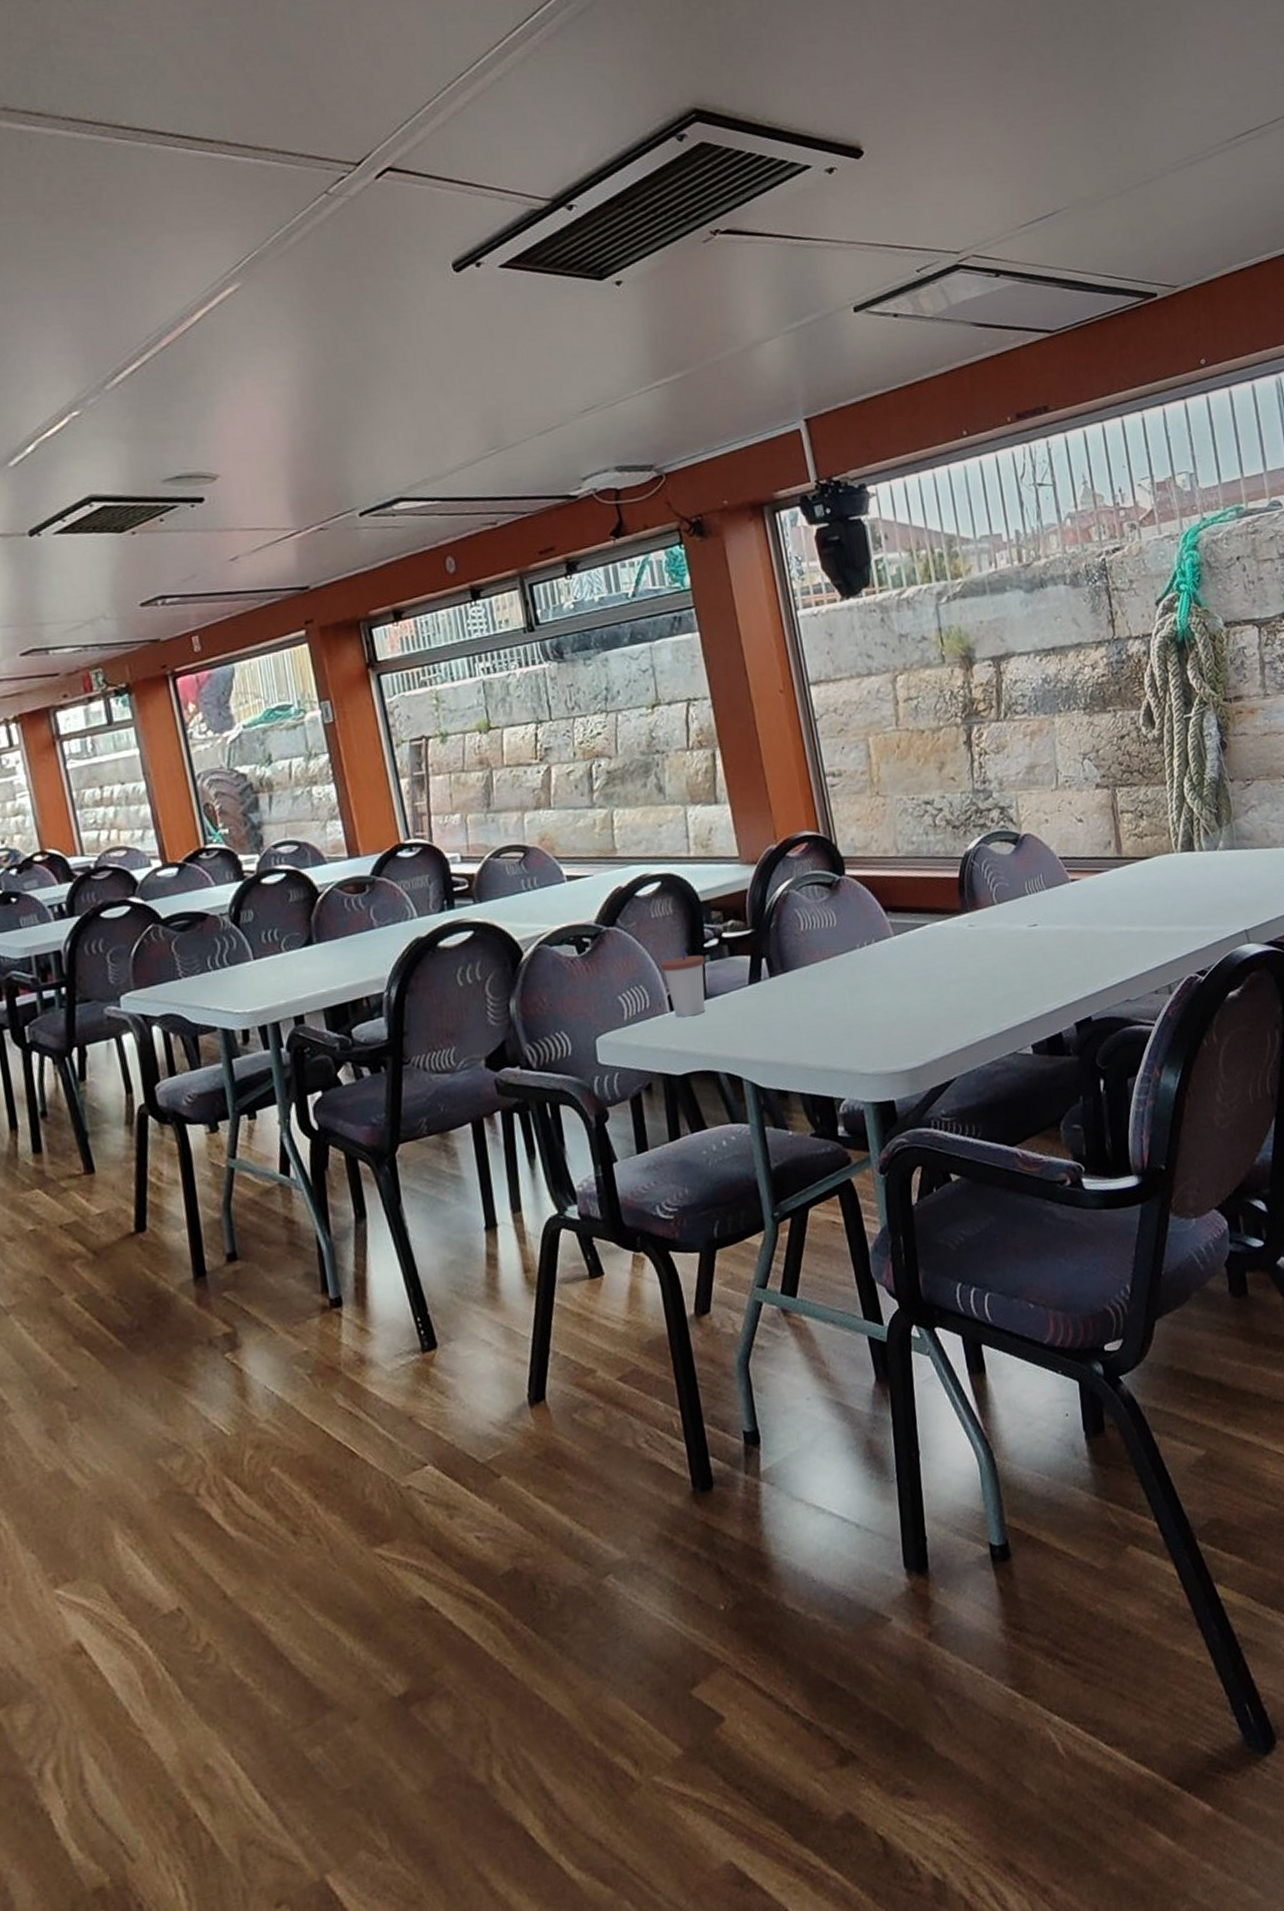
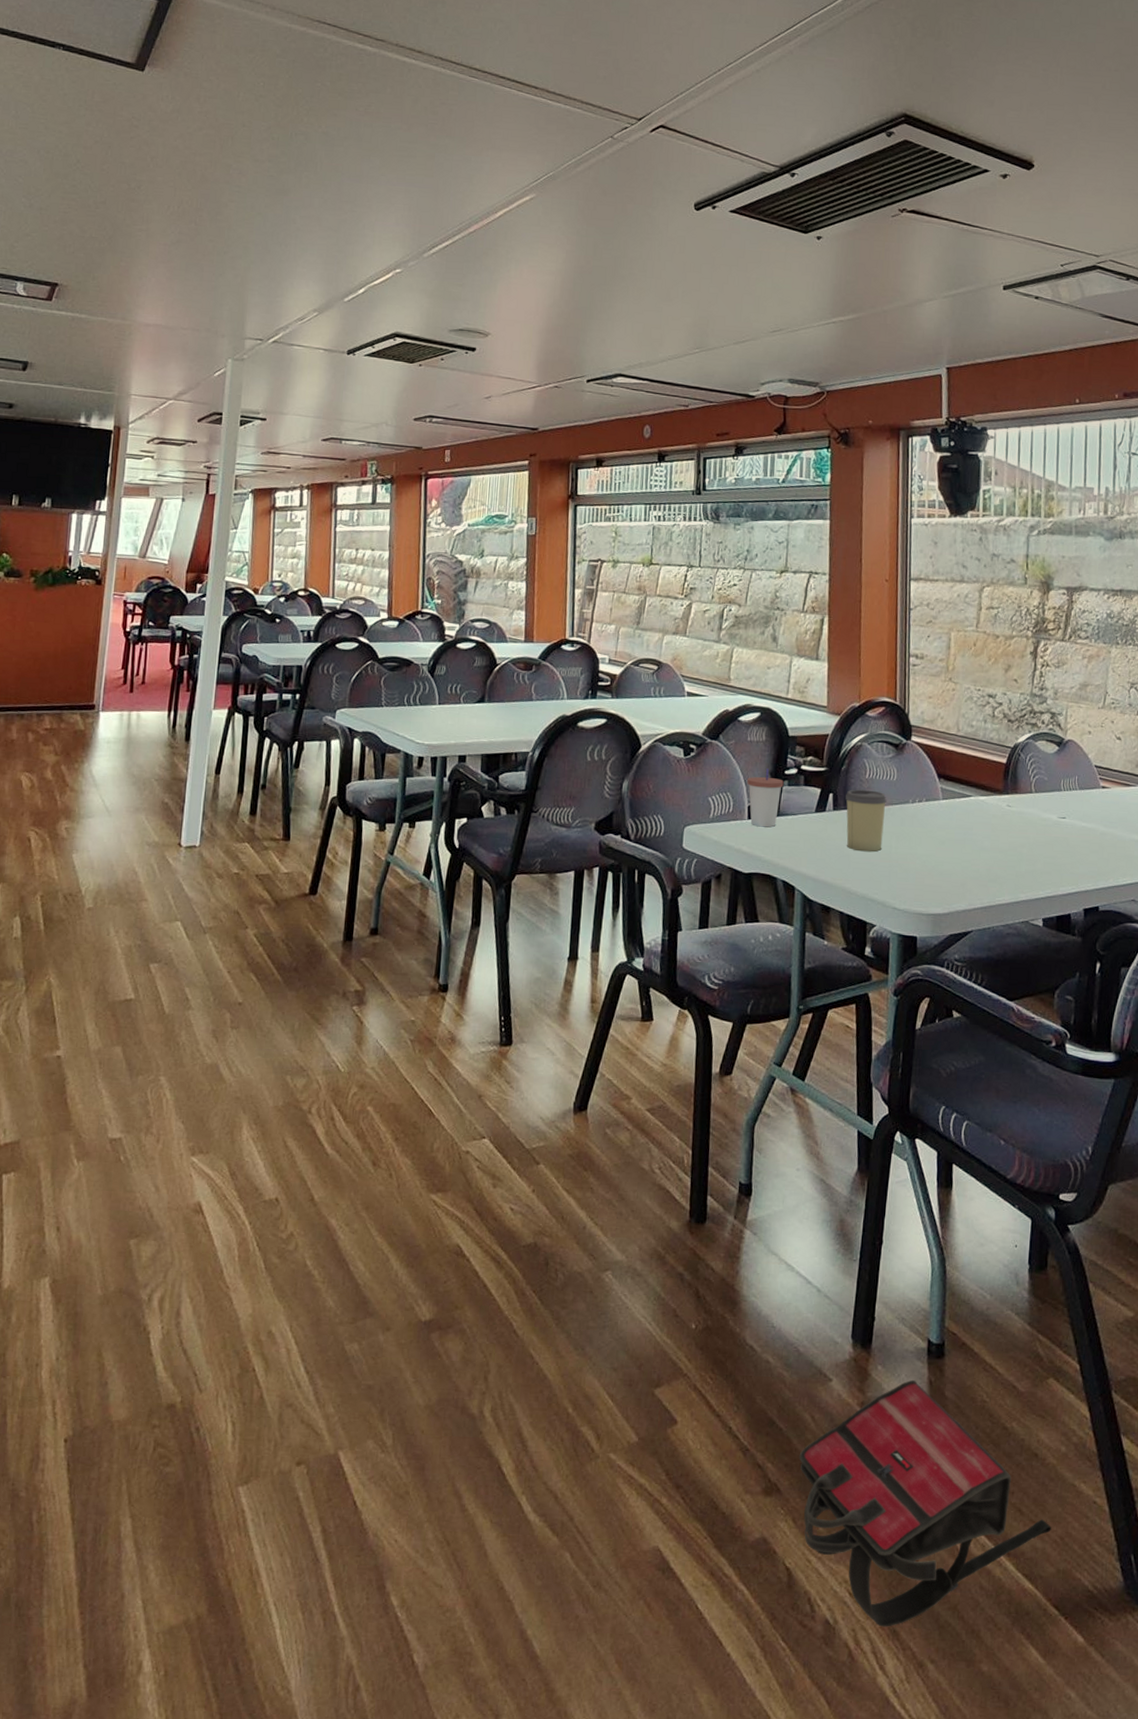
cup: none [781,943,835,1019] -> present [845,789,887,852]
backpack: none [870,1592,1158,1865] -> present [799,1380,1051,1627]

